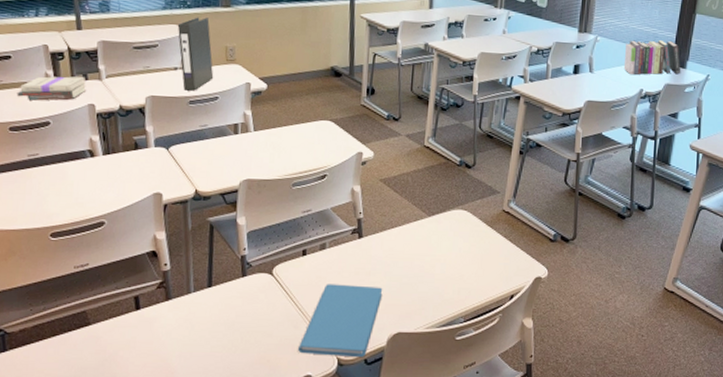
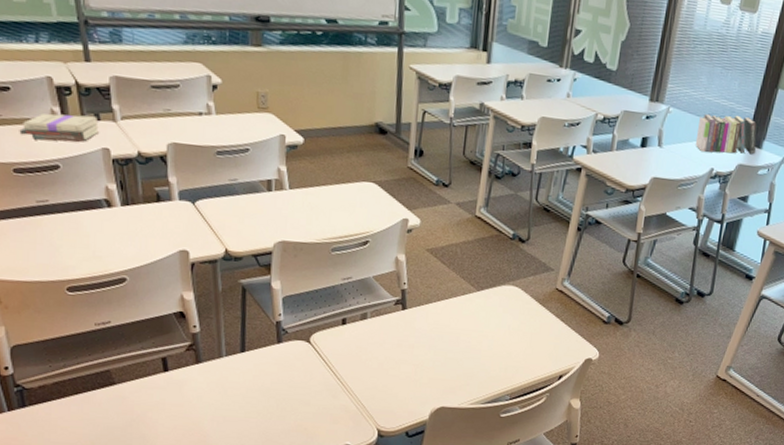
binder: present [177,17,214,91] -> none [201,55,244,141]
book: present [298,284,383,357] -> none [337,355,427,429]

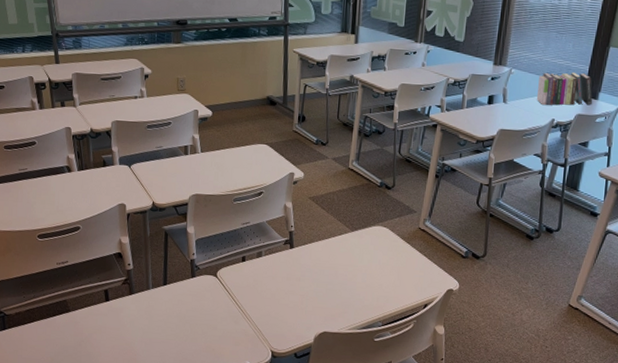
books: present [19,113,99,142] -> none [9,103,64,124]

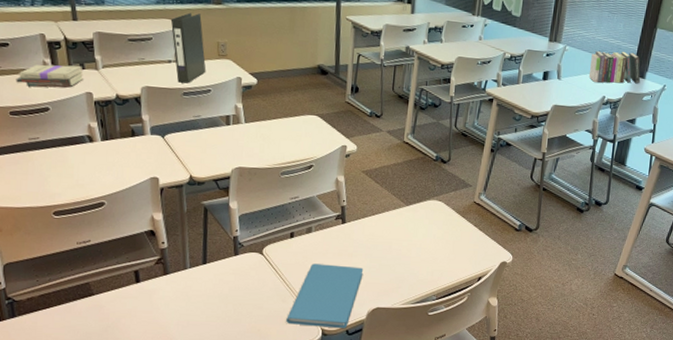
books: none [9,103,64,124] -> present [16,64,84,88]
binder: none [136,52,168,117] -> present [170,12,207,83]
book: none [238,287,311,351] -> present [286,263,364,328]

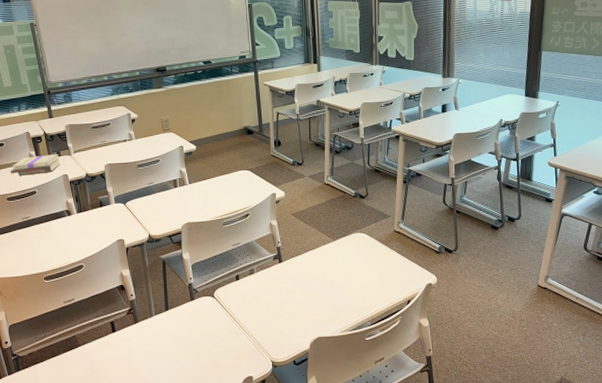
binder: present [170,12,207,83] -> none [123,98,155,157]
book: present [286,263,364,328] -> none [240,301,303,360]
books: present [588,50,641,84] -> none [483,76,534,108]

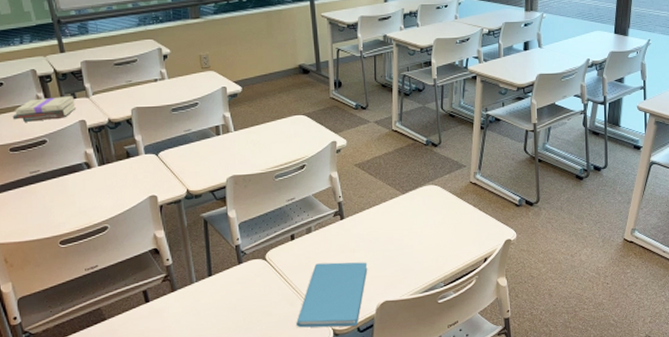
book: none [240,301,303,360] -> present [296,262,368,328]

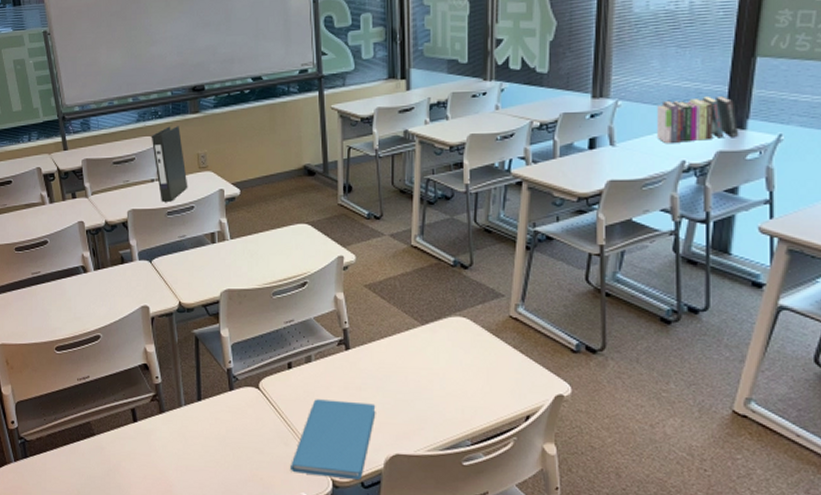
books: present [12,96,76,122] -> none [19,196,75,221]
binder: none [152,30,192,100] -> present [151,126,188,202]
books: none [570,10,624,46] -> present [656,95,739,143]

